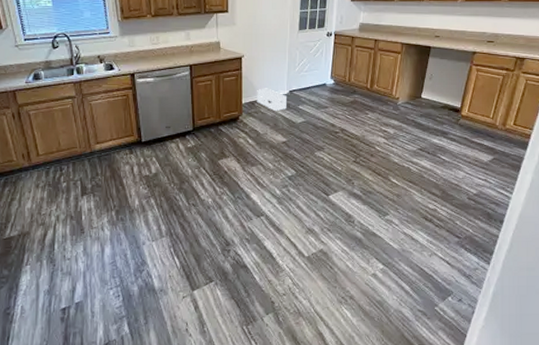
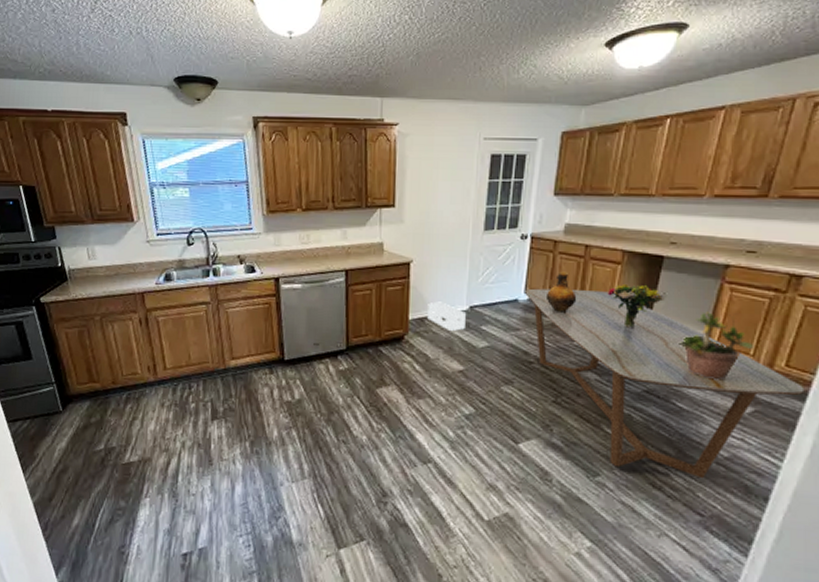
dining table: none [331,74,526,211] -> present [525,288,805,479]
ceramic jug: none [346,60,369,93] -> present [545,271,577,314]
bouquet: none [391,68,432,102] -> present [608,284,664,328]
potted plant: none [442,87,493,138] -> present [679,312,755,381]

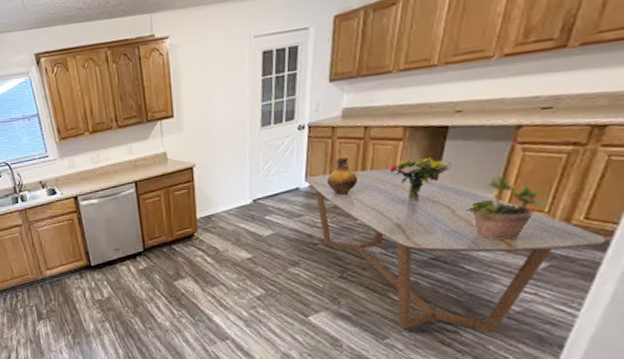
storage box: present [427,301,466,331] -> none [213,199,250,224]

